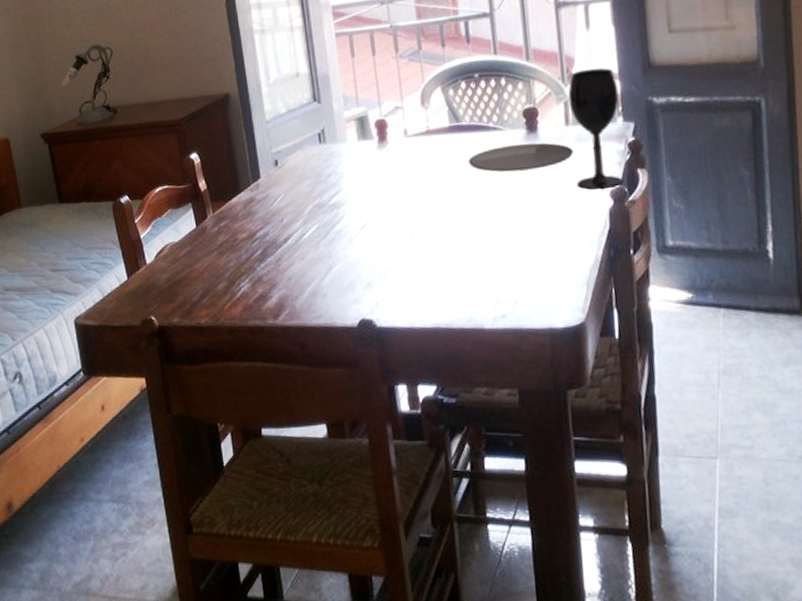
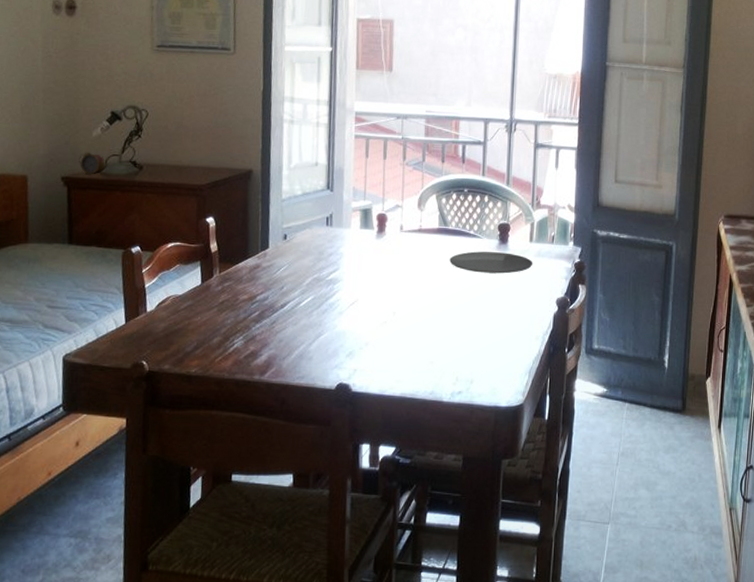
alarm clock: none [53,103,81,128] -> present [79,152,107,175]
wine glass: present [568,68,623,190] -> none [532,200,573,297]

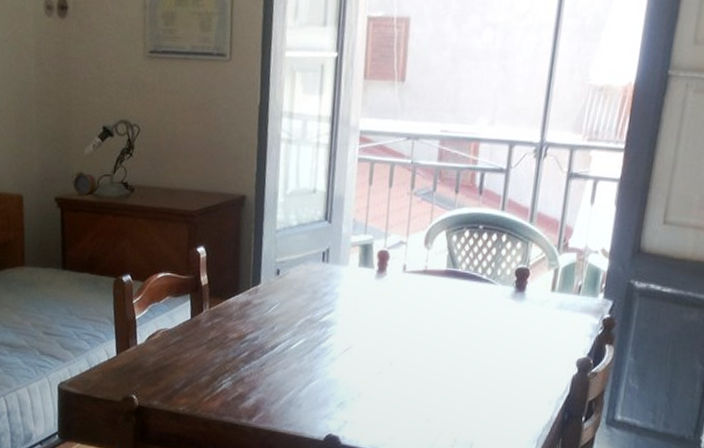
plate: present [450,251,533,274] -> none [456,299,554,327]

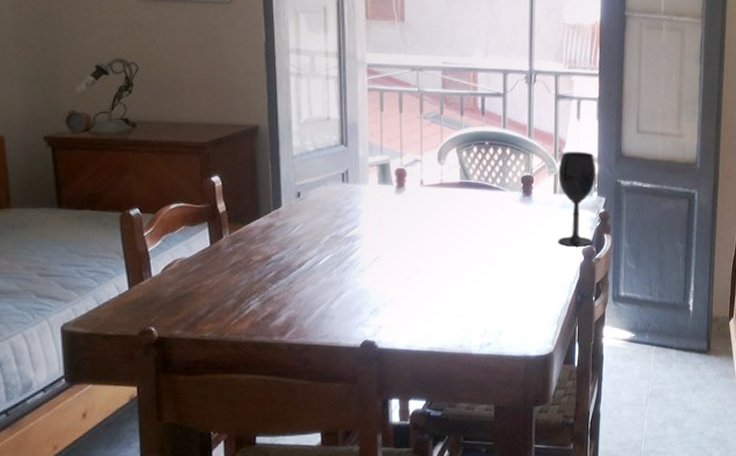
wine glass: none [549,242,607,357] -> present [558,151,596,247]

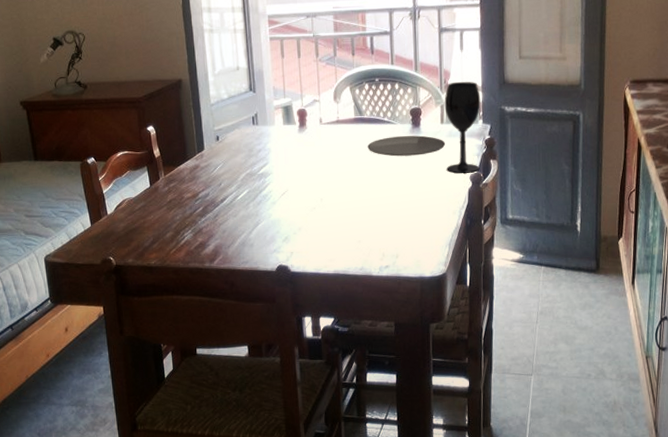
alarm clock: present [62,109,95,134] -> none [32,77,56,98]
plate: none [473,204,558,226] -> present [367,135,446,157]

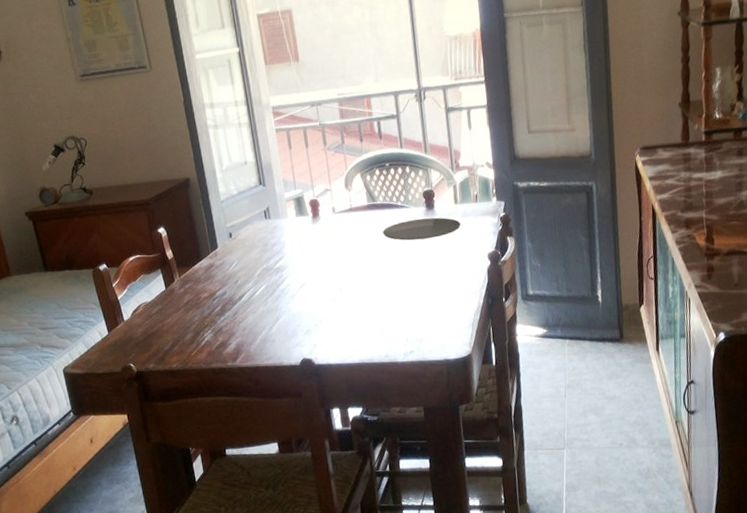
alarm clock: none [32,77,56,98] -> present [36,186,61,207]
wine glass: present [444,81,481,174] -> none [456,159,497,253]

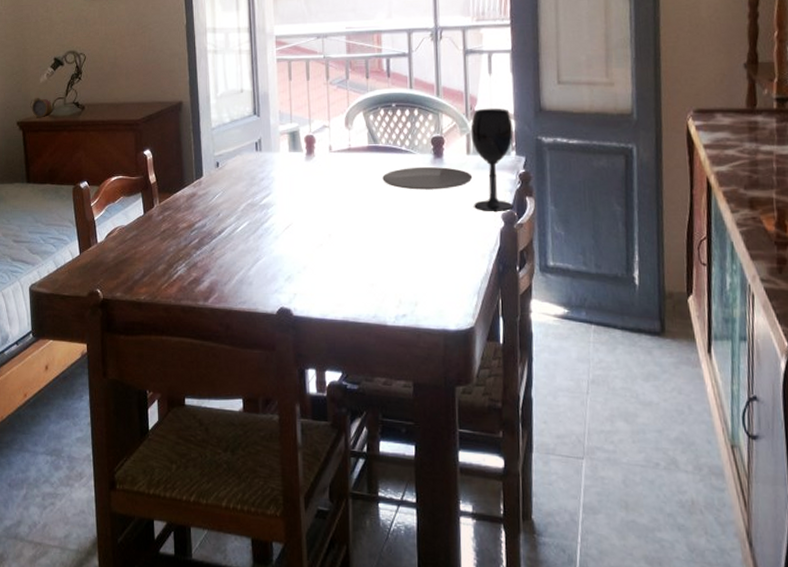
wine glass: none [456,159,497,253] -> present [470,108,514,211]

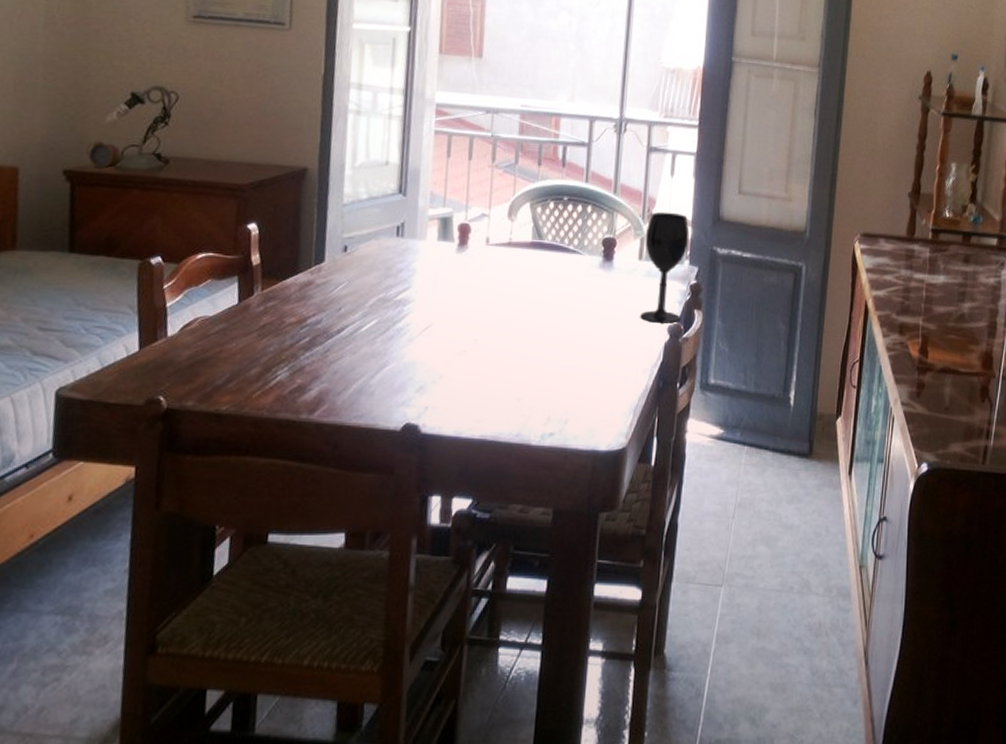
plate: present [382,167,473,190] -> none [544,269,642,296]

